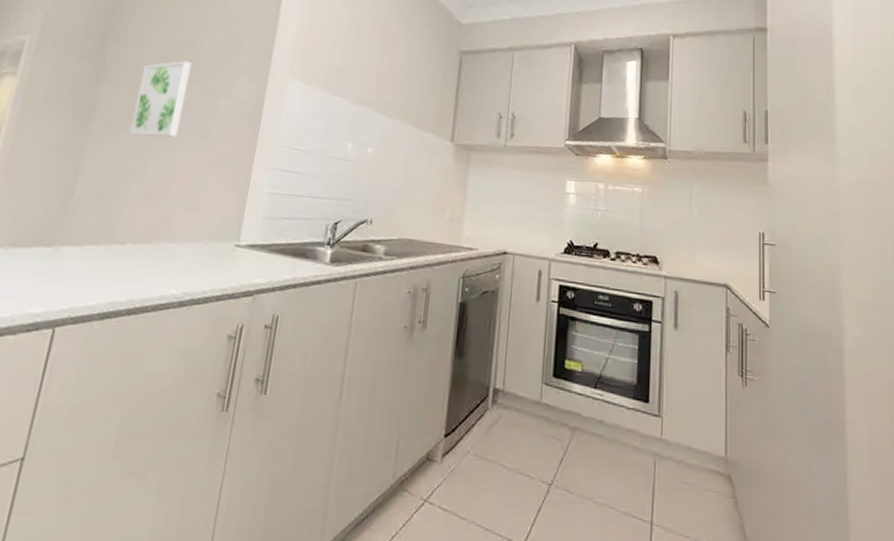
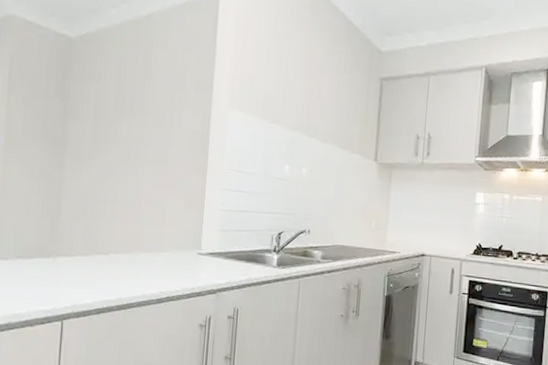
wall art: present [129,60,191,137] -> none [98,95,143,164]

